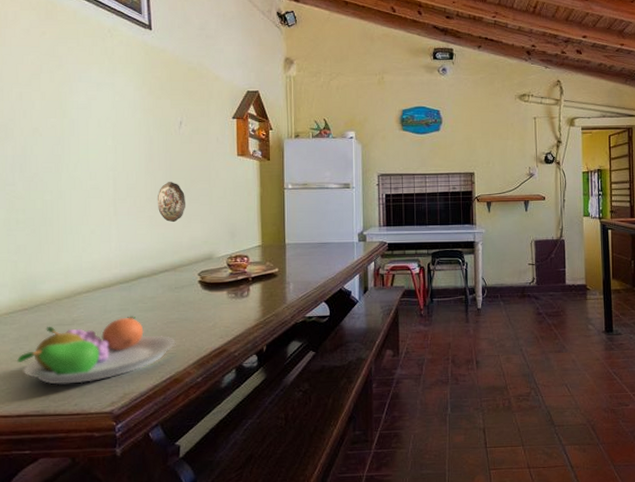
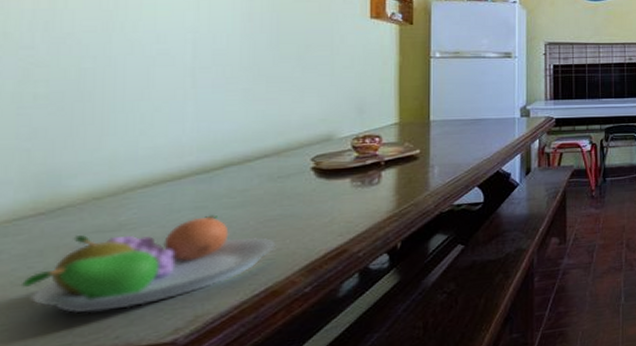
decorative plate: present [157,182,186,223] -> none [256,47,298,97]

